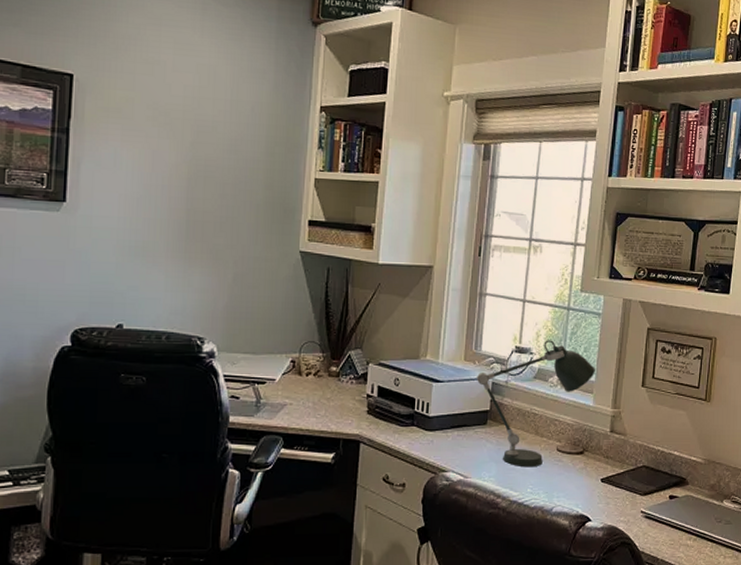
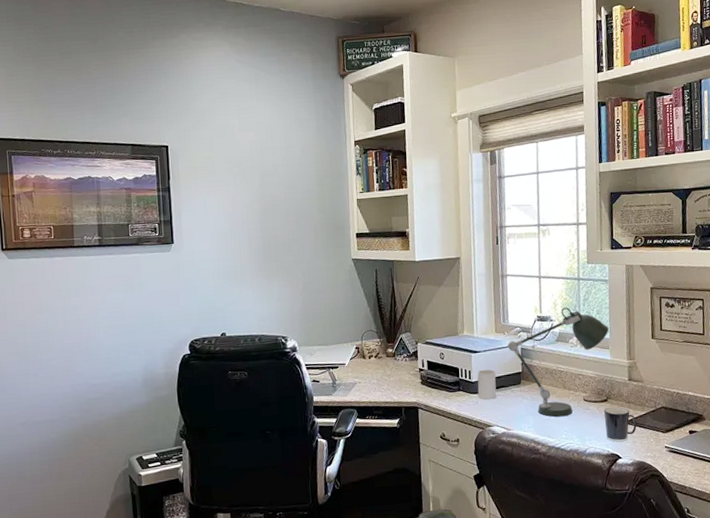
cup: none [434,404,459,440] -> present [477,369,497,400]
mug: none [577,461,613,502] -> present [603,407,637,442]

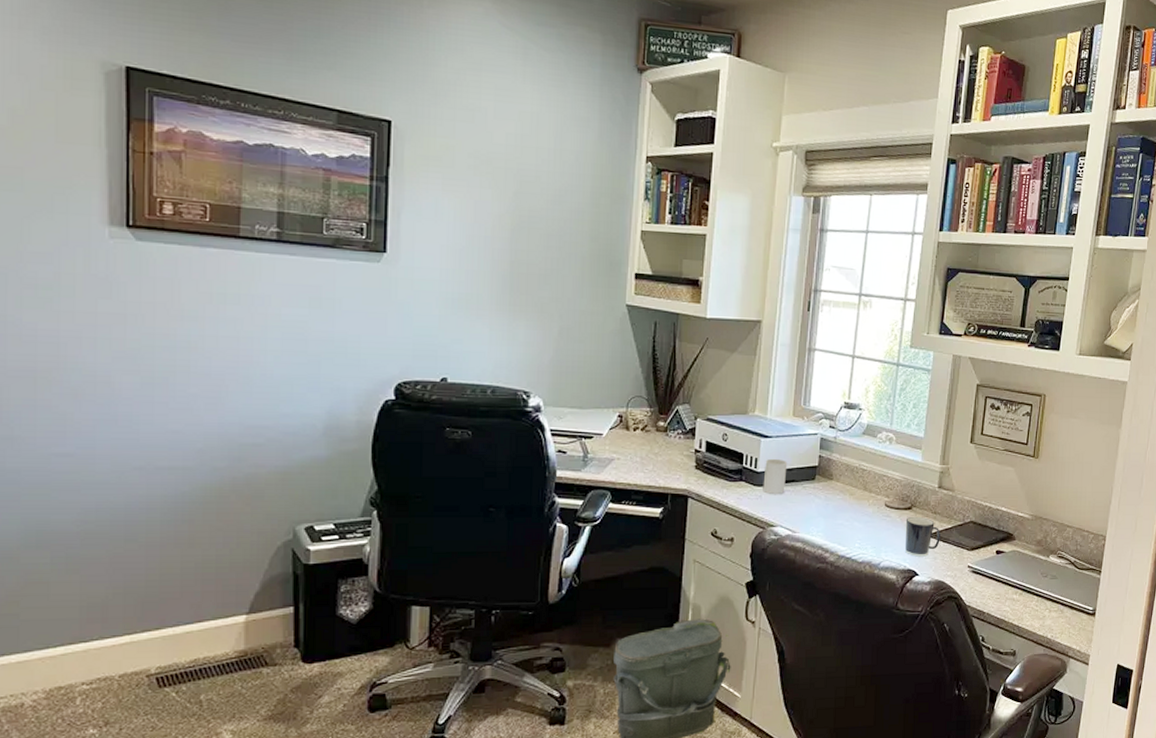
desk lamp: present [507,307,609,417] -> none [804,396,924,521]

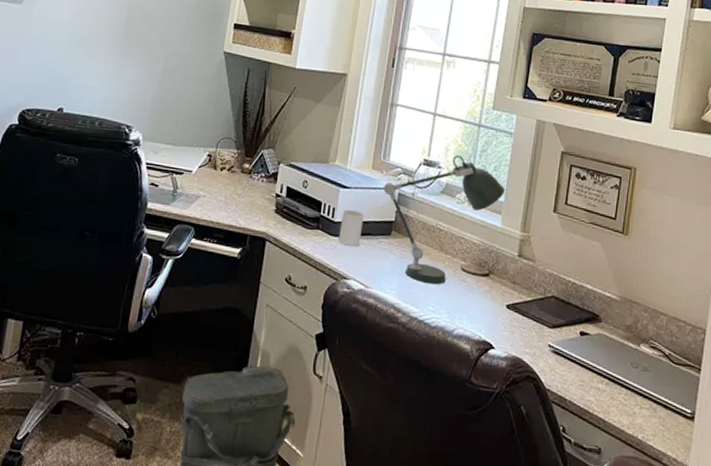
desk lamp: none [804,396,924,521] -> present [382,155,505,284]
mug: present [904,516,940,557] -> none [480,283,519,329]

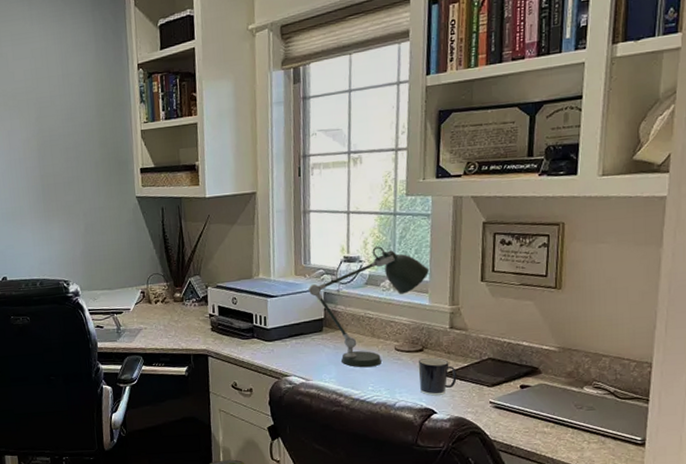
cup: present [338,210,364,248] -> none [273,315,295,349]
mug: none [480,283,519,329] -> present [418,357,457,396]

